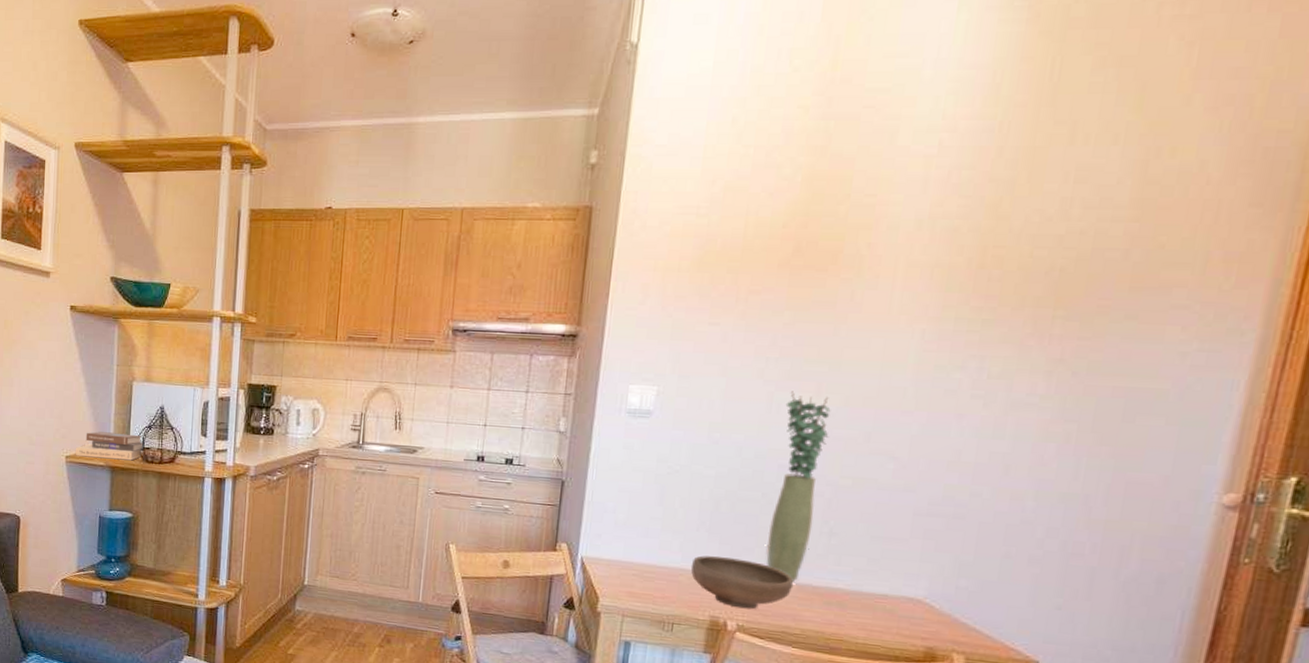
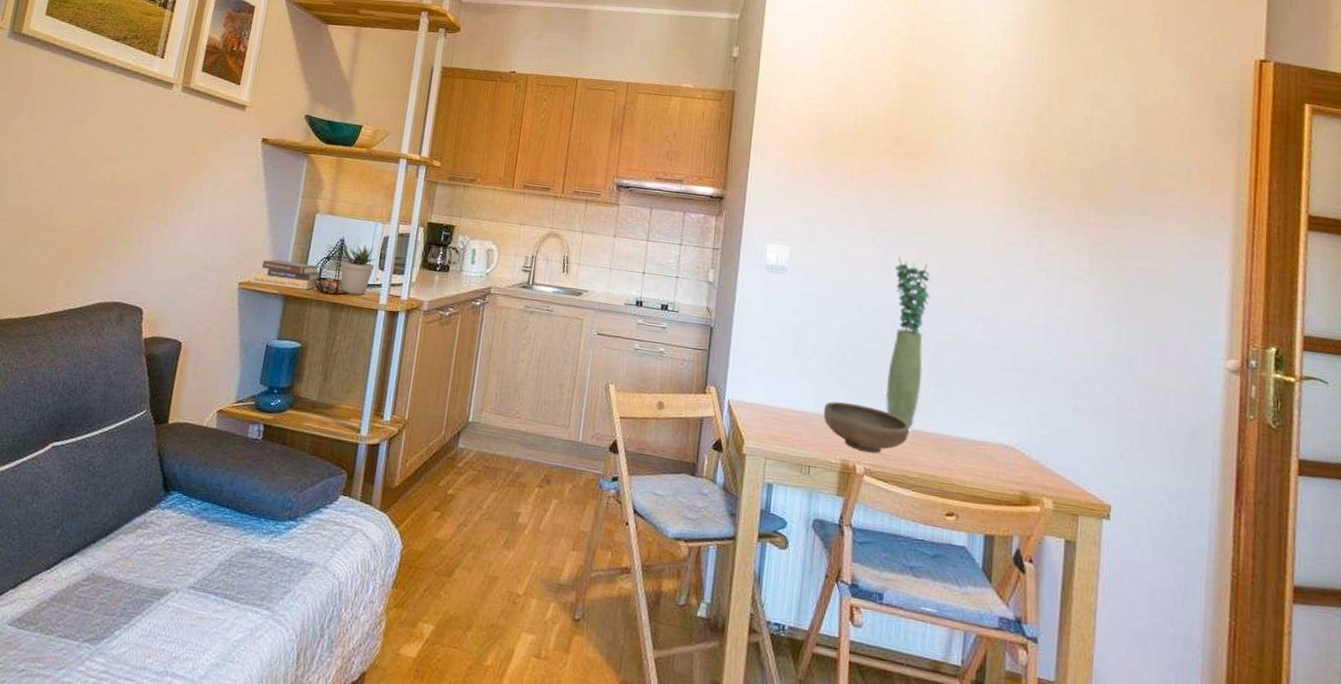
potted plant: none [163,411,198,464] -> present [340,244,376,295]

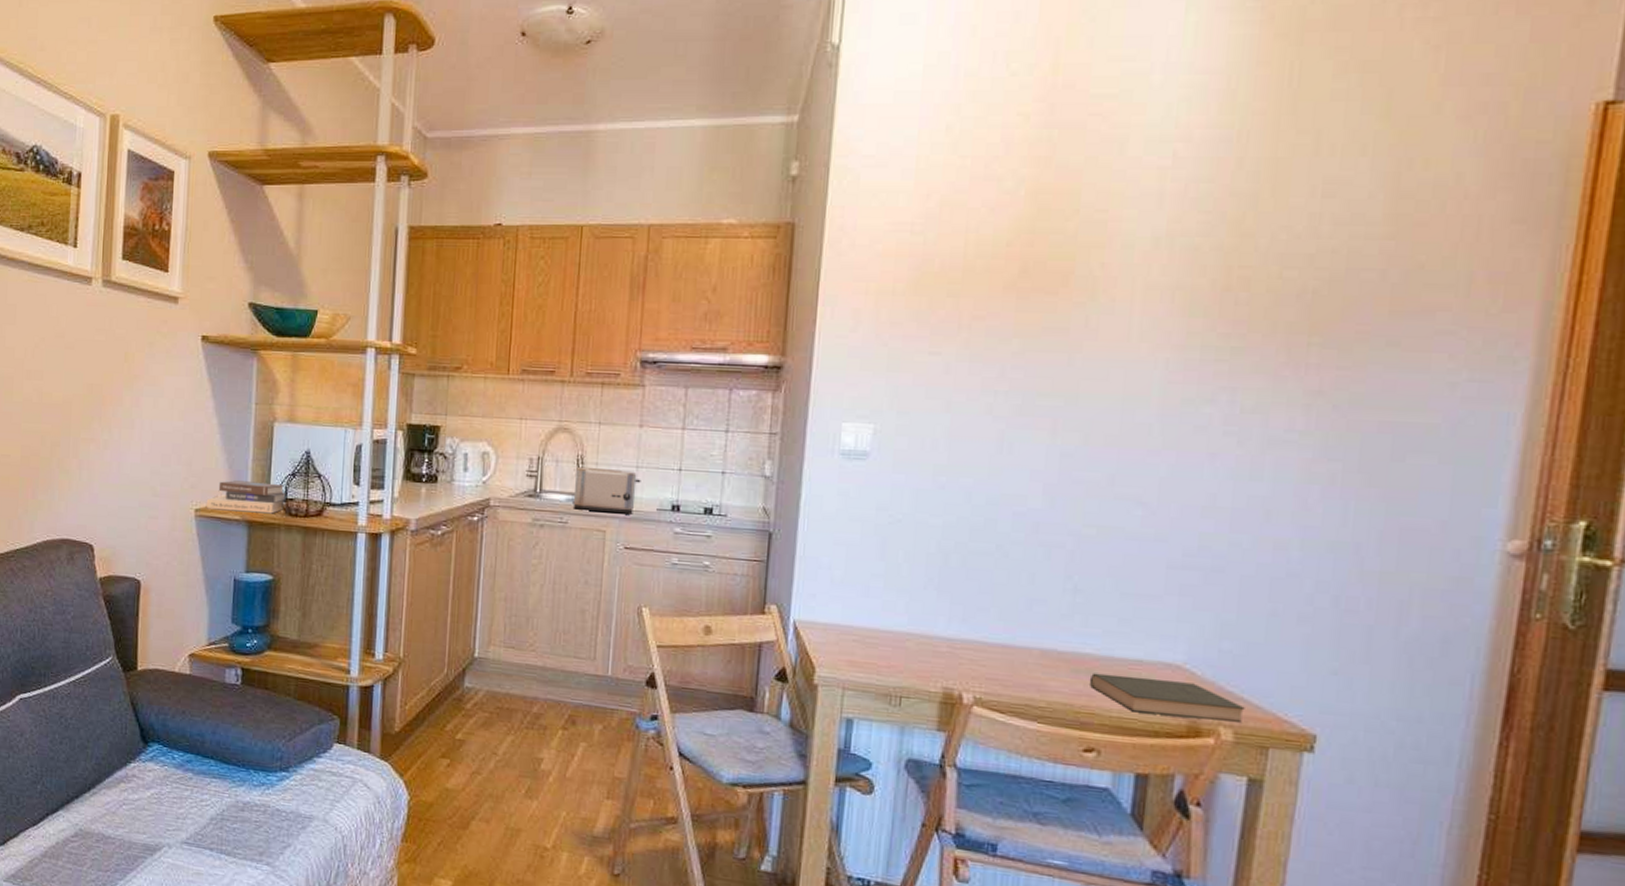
potted plant: present [340,244,376,295] -> none [309,456,349,517]
toaster: none [558,265,613,308] -> present [573,466,641,516]
bowl: present [823,401,909,454] -> none [918,617,1035,679]
vase: present [885,257,930,431] -> none [1003,428,1069,650]
book: none [949,451,1060,495] -> present [1089,673,1245,724]

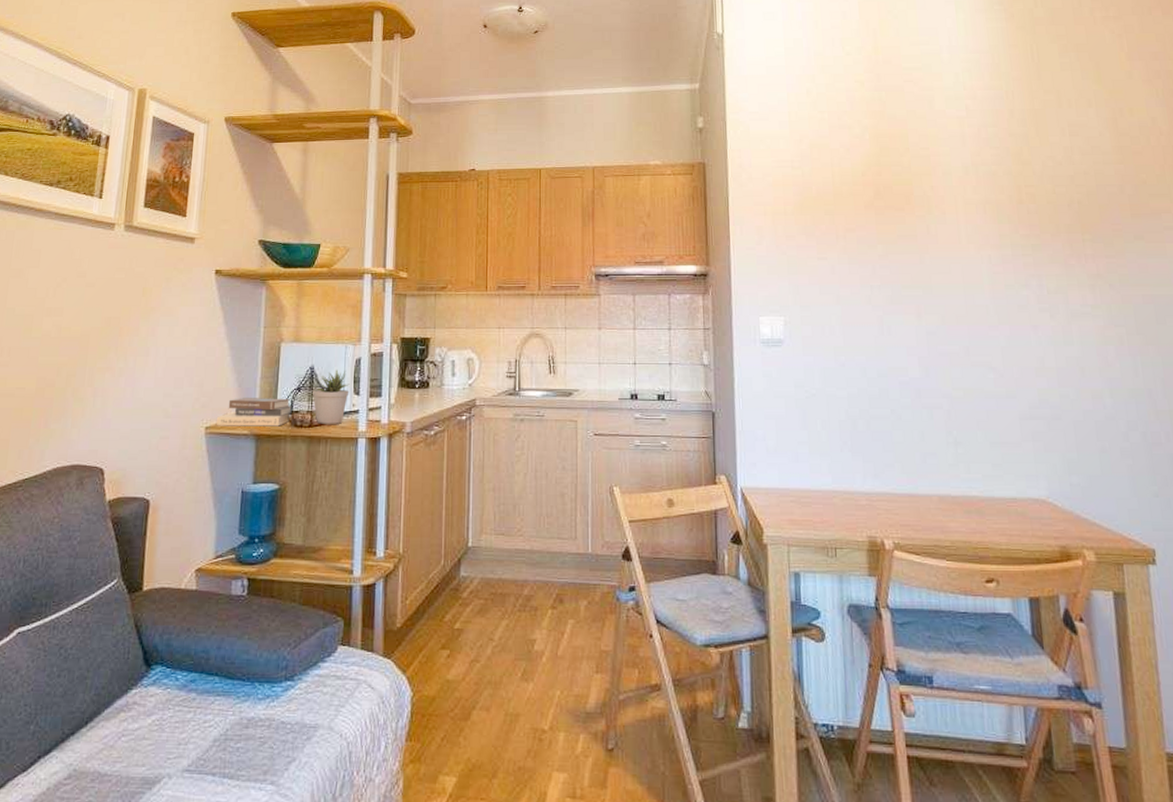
potted plant: none [309,456,349,517] -> present [313,370,350,425]
toaster: present [573,466,641,516] -> none [547,366,604,406]
book: present [1089,673,1245,724] -> none [979,512,1099,545]

